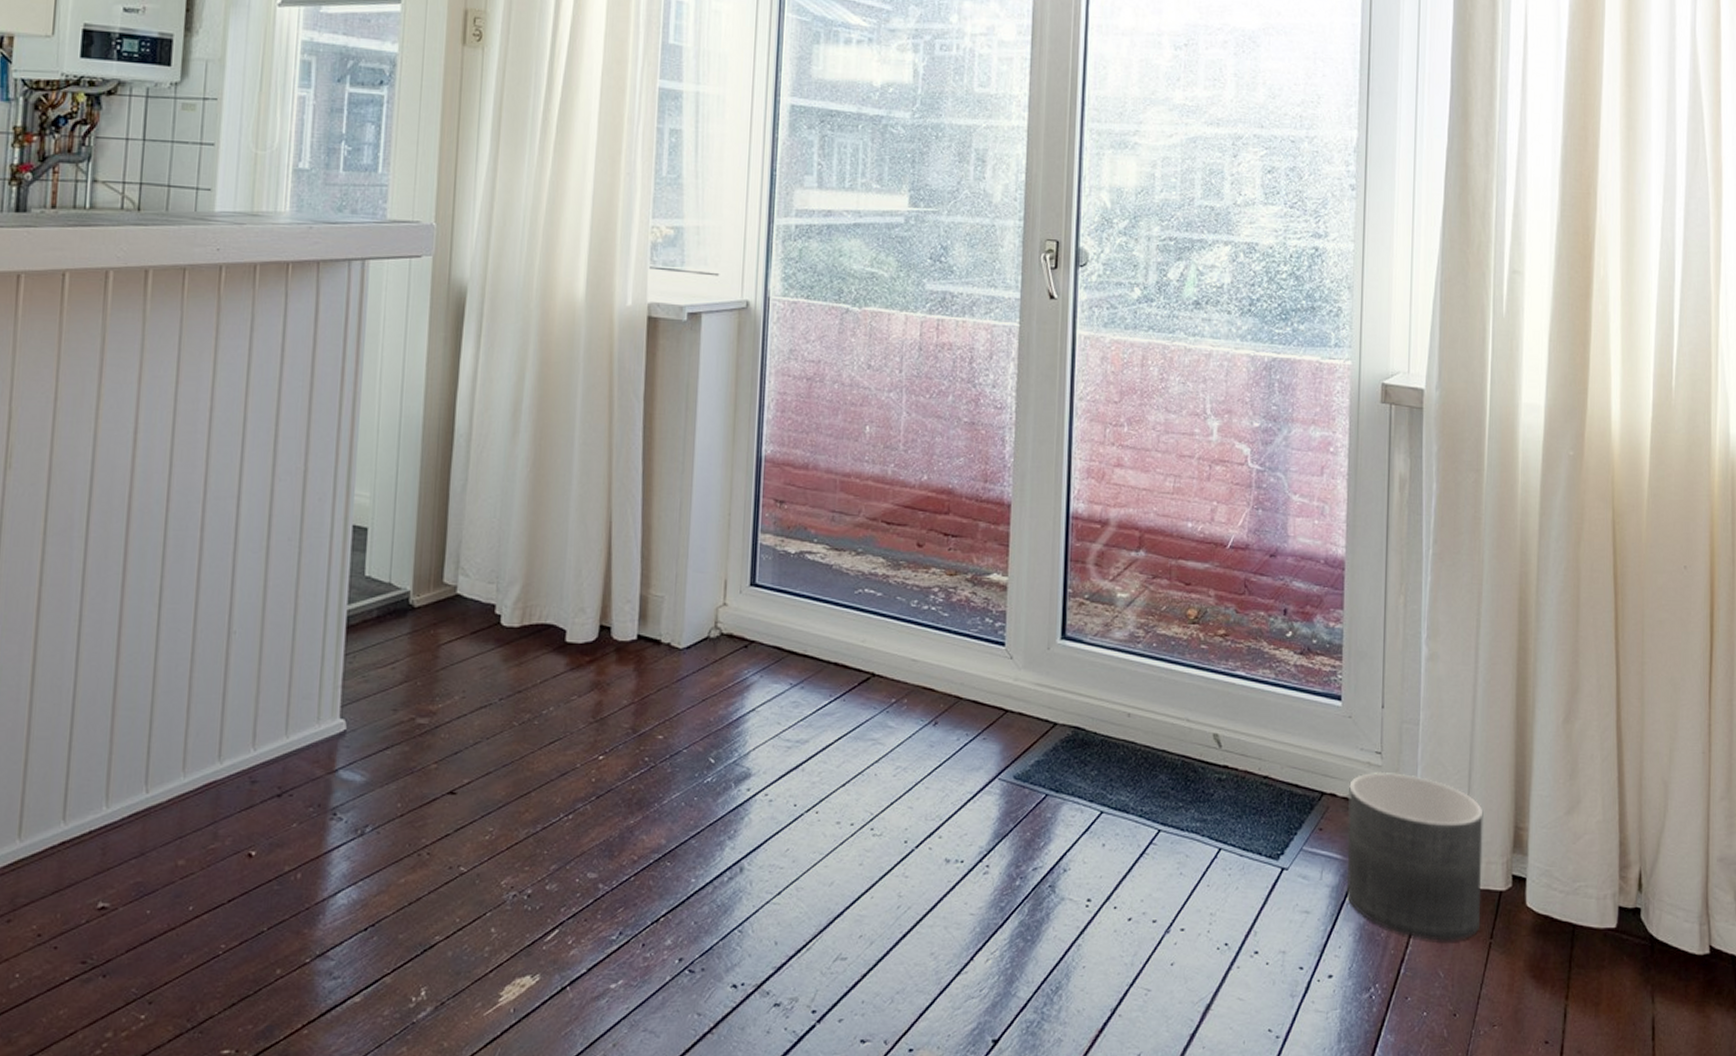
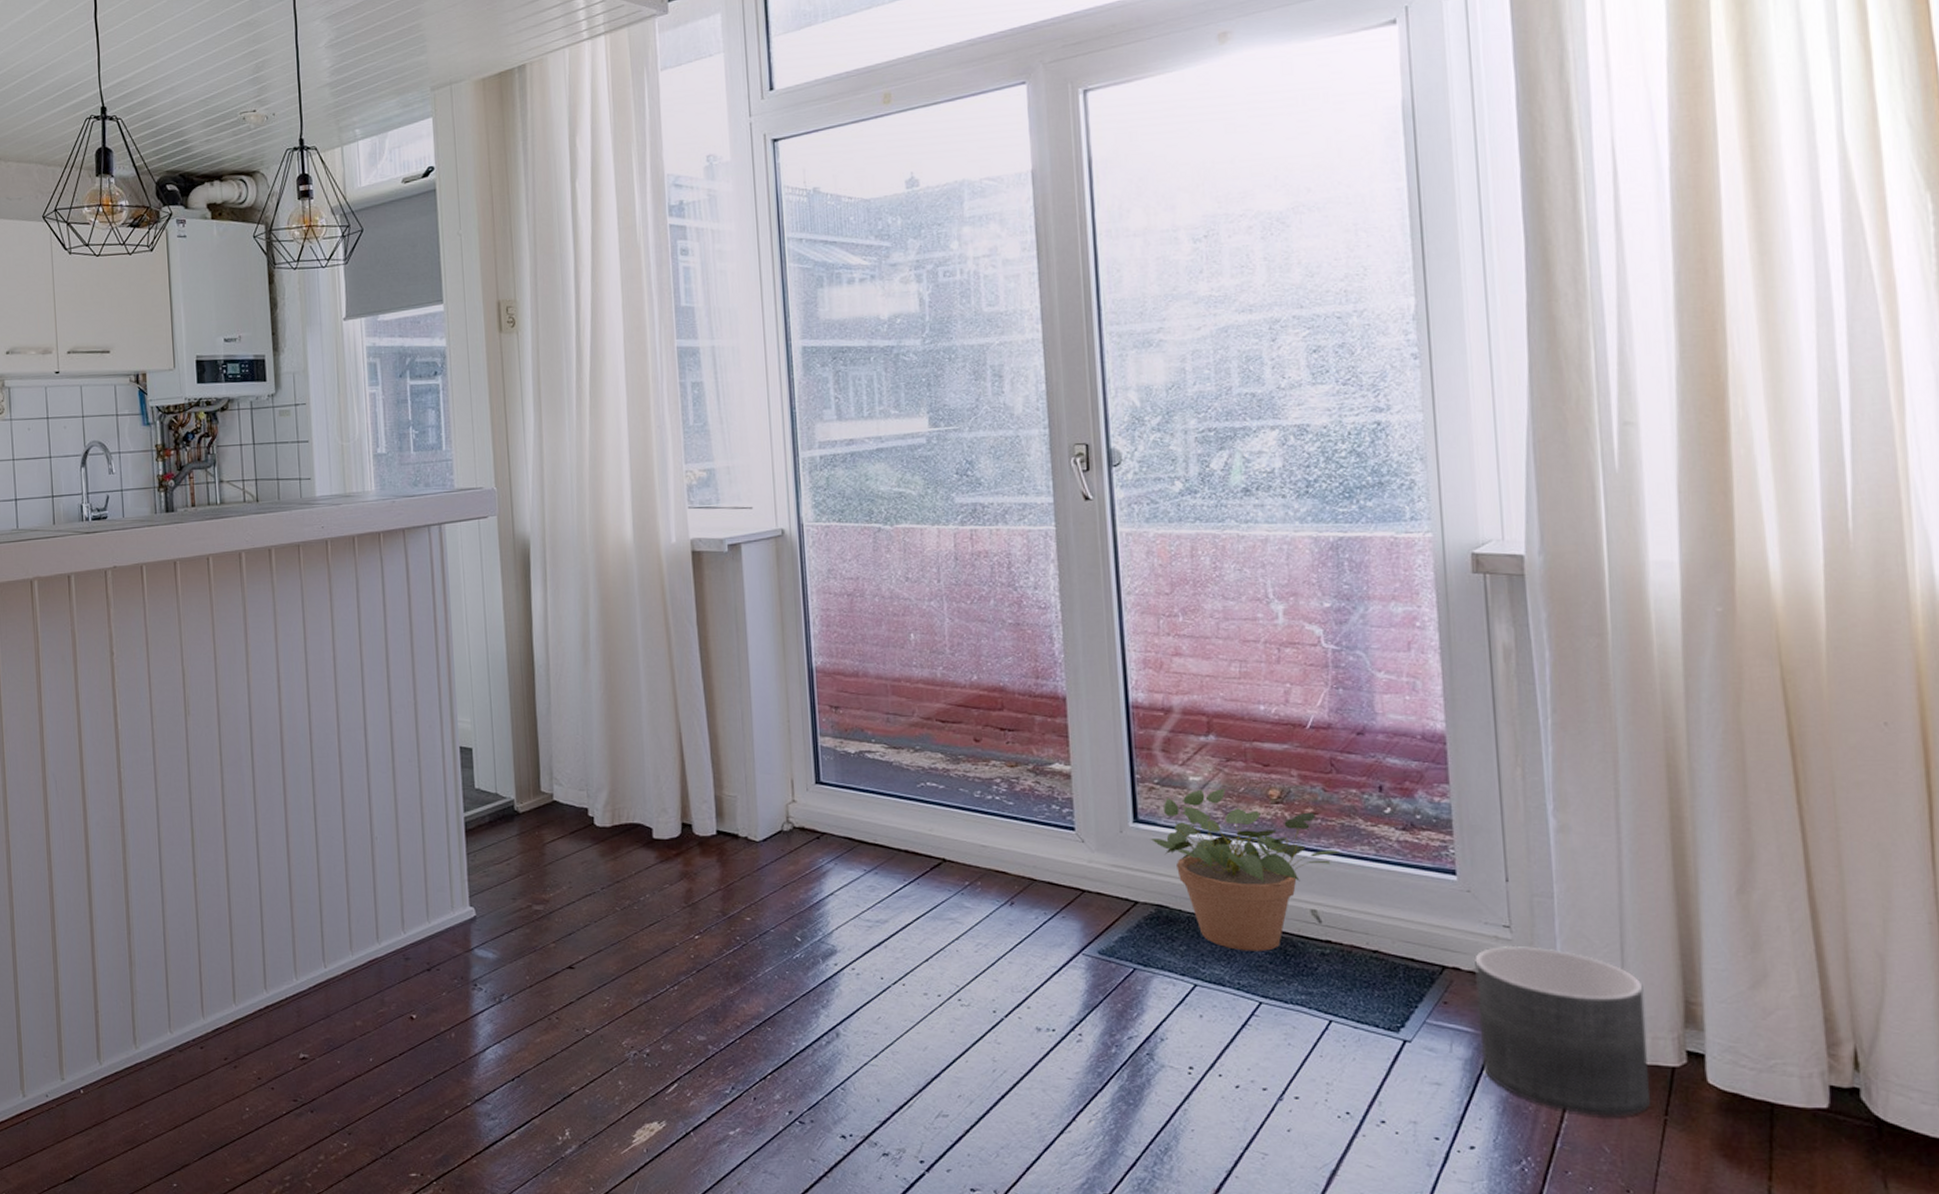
potted plant: none [1075,606,1247,776] -> present [1150,788,1343,951]

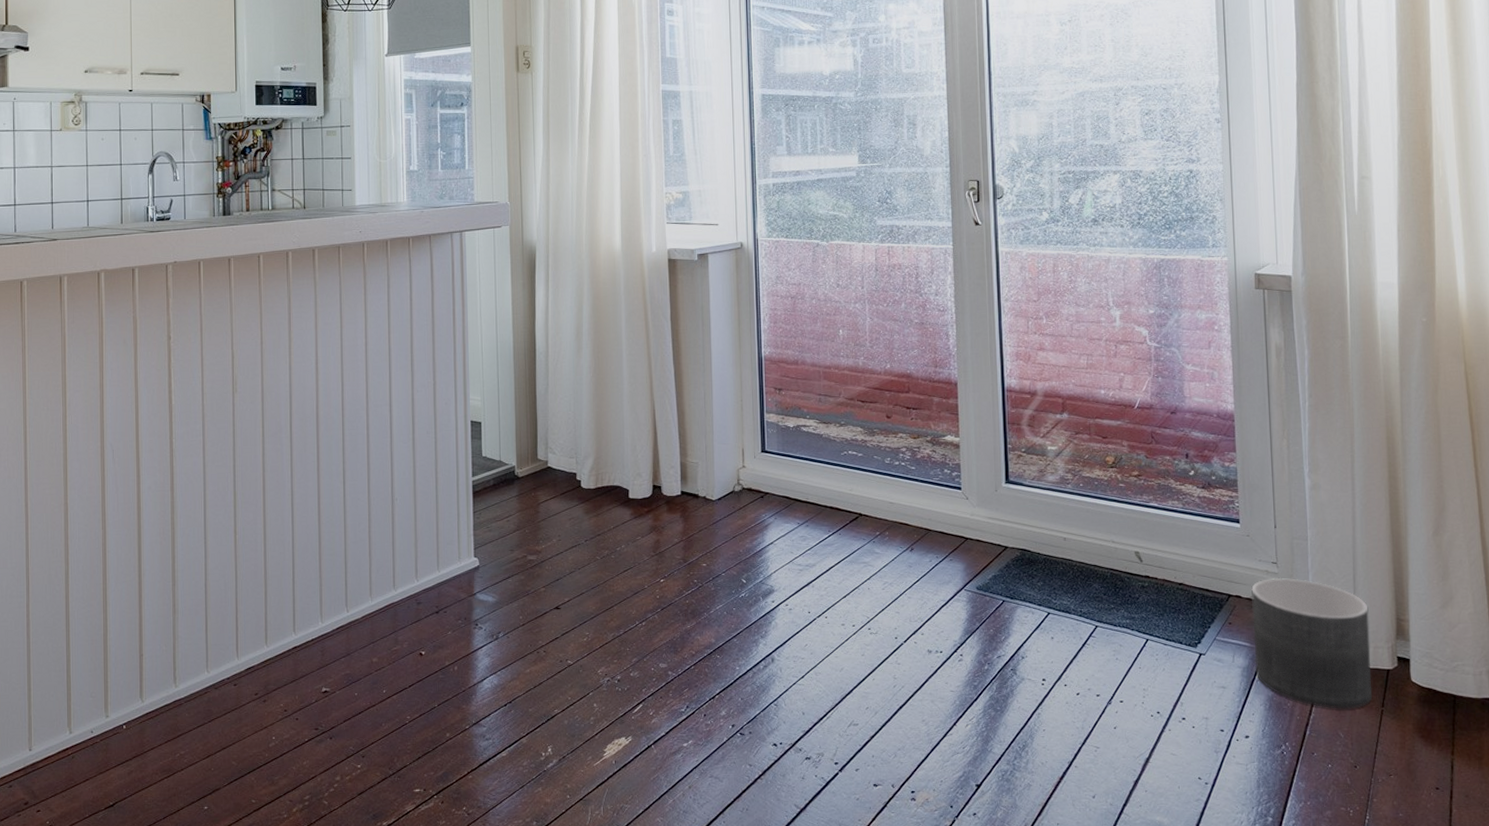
potted plant: present [1150,788,1343,951] -> none [1017,456,1159,585]

